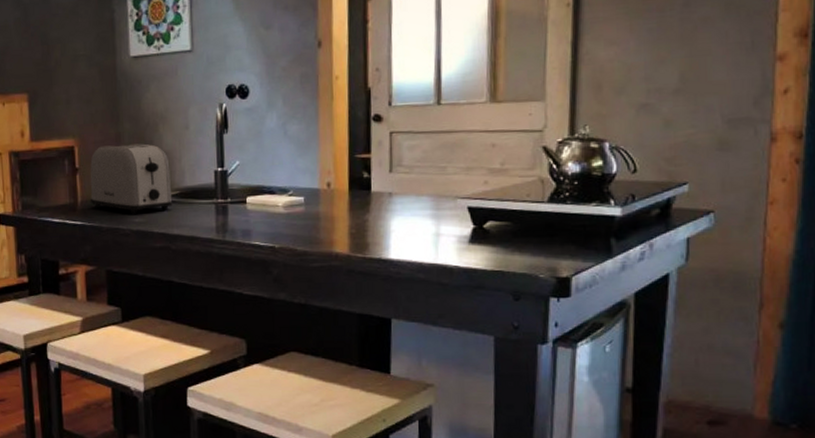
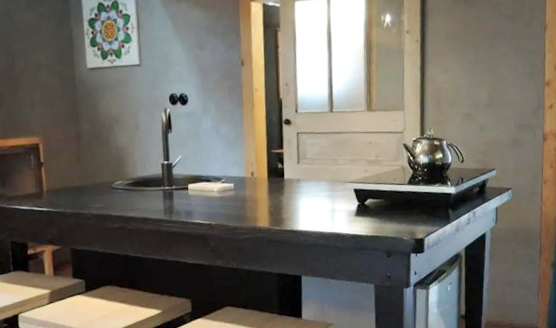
toaster: present [90,143,173,214] -> none [54,141,127,201]

